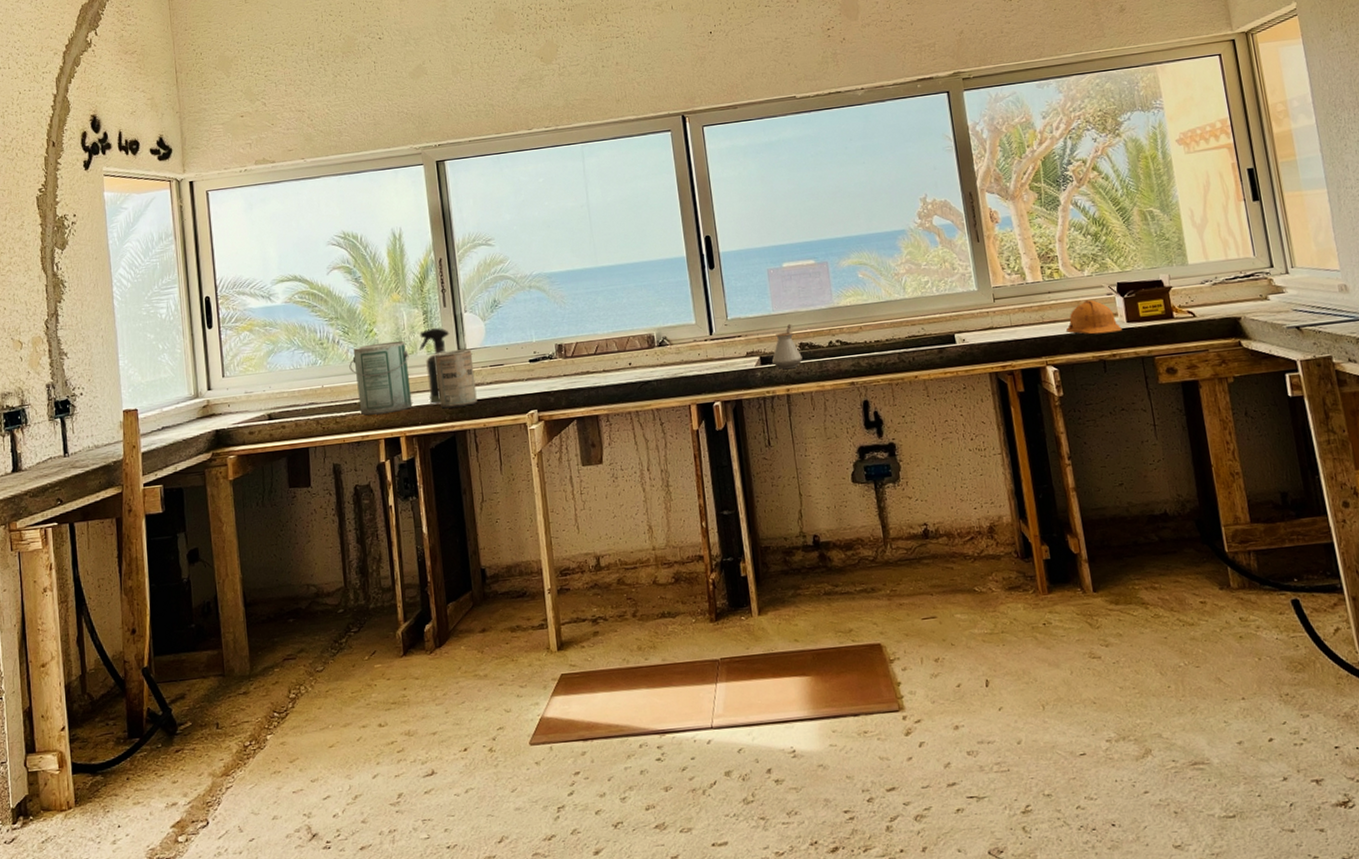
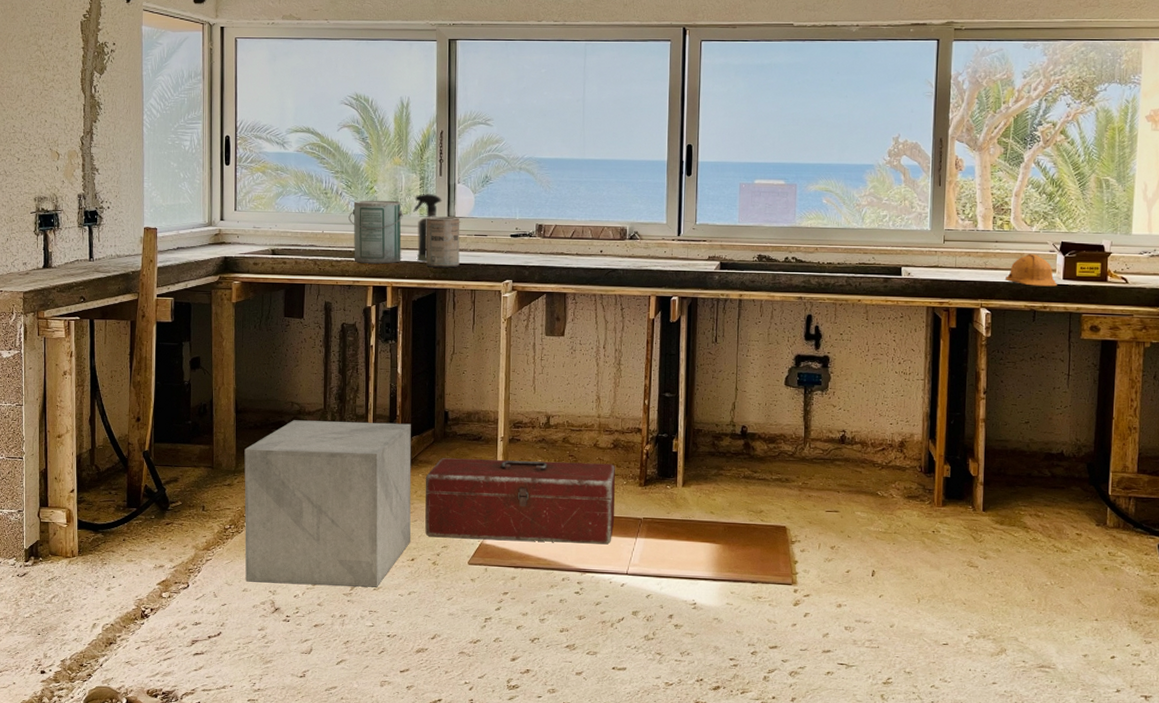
concrete block: none [258,589,460,807] -> present [244,420,412,588]
toolbox: none [468,601,689,720] -> present [425,458,616,545]
coffee pot: present [772,323,803,369] -> none [731,235,759,276]

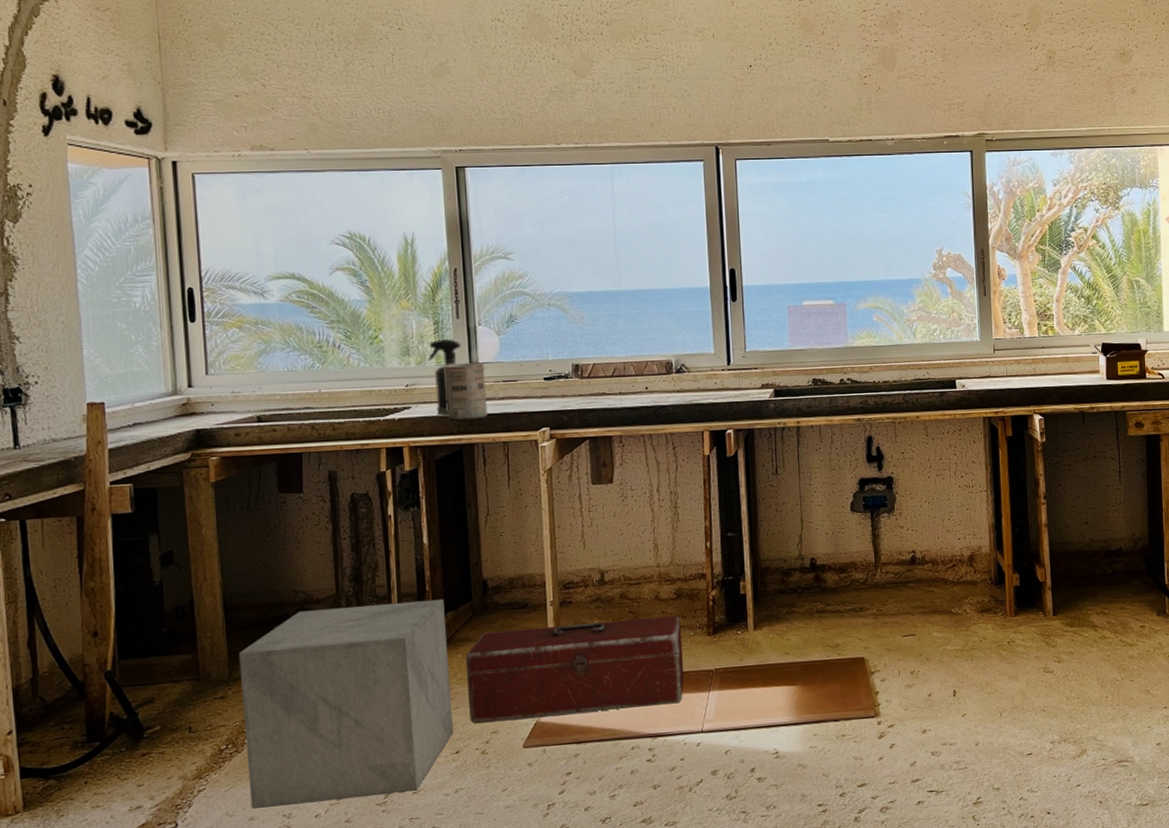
paint can: present [349,200,403,264] -> none [350,349,418,423]
hard hat: present [1006,254,1057,287] -> none [1054,357,1102,389]

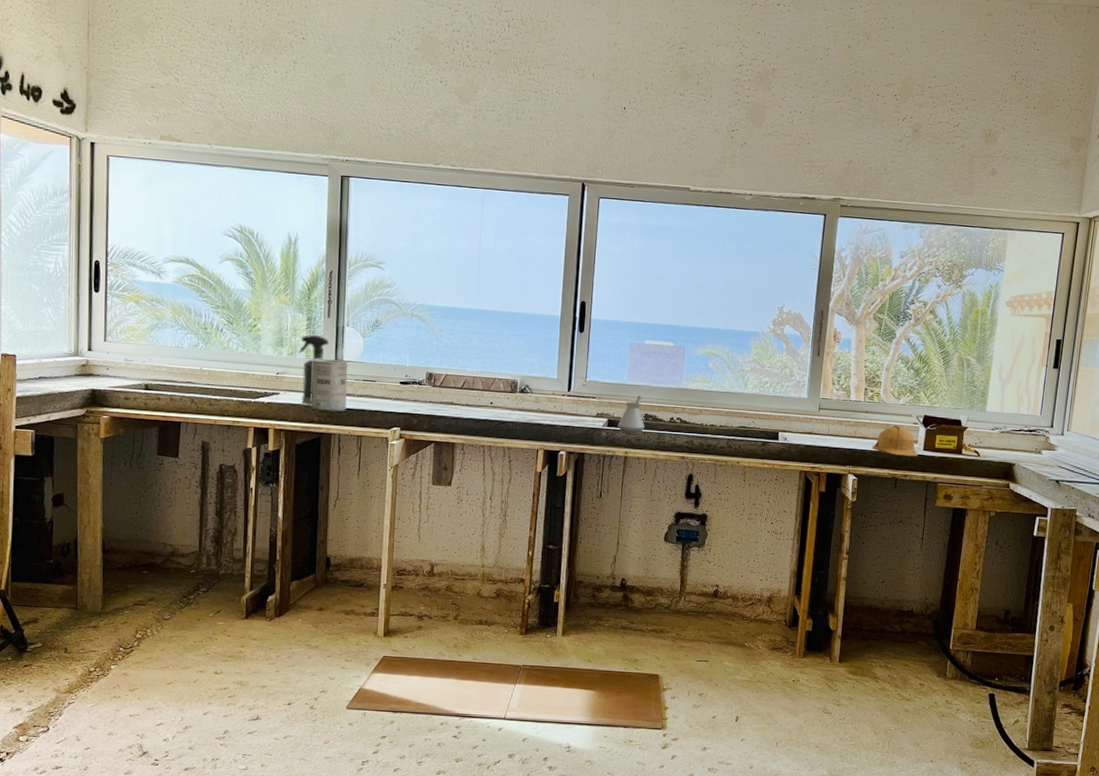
concrete block: present [239,599,453,809] -> none [111,562,291,731]
toolbox: present [465,615,685,724] -> none [303,603,497,691]
coffee pot: none [786,359,814,402] -> present [618,395,645,434]
hard hat: none [1054,357,1102,389] -> present [872,425,918,457]

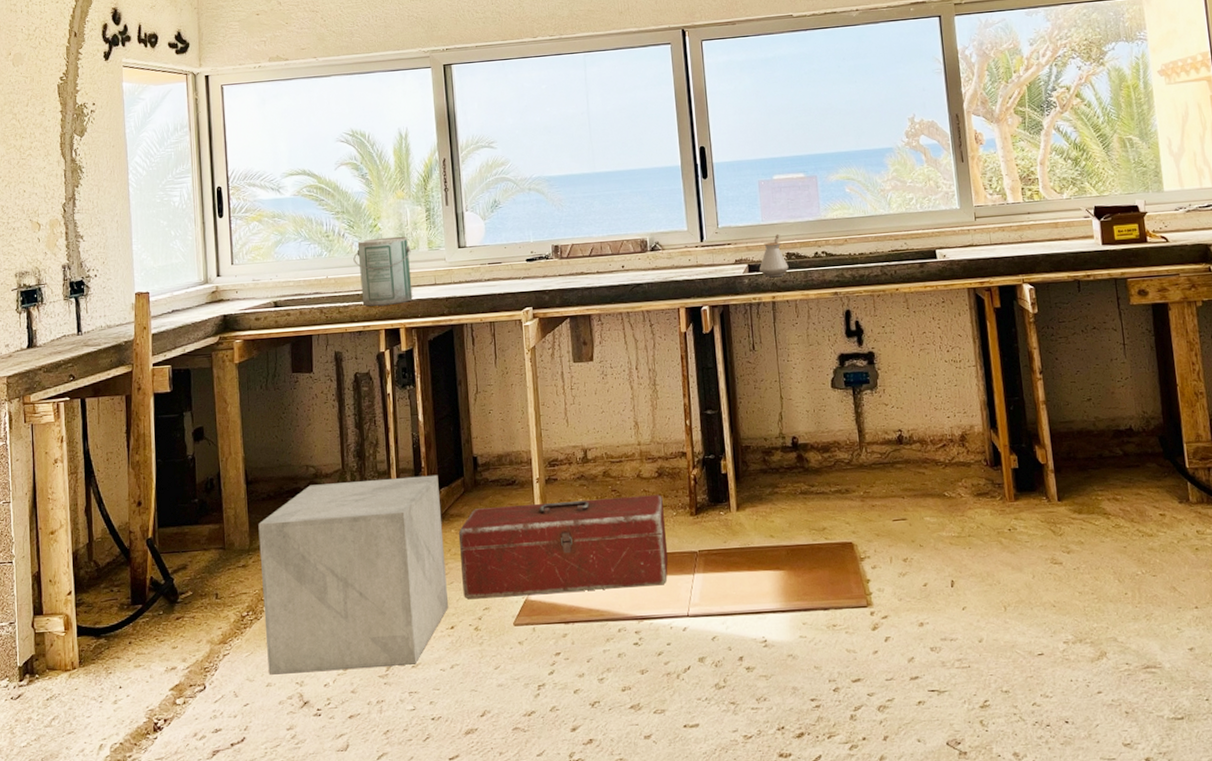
concrete block: none [111,562,291,731] -> present [258,474,448,675]
paint can: none [229,338,288,405] -> present [353,236,413,306]
spray bottle: present [298,335,330,405] -> none [420,225,451,297]
toolbox: none [303,603,497,691] -> present [458,494,669,600]
paint can: present [311,358,348,413] -> none [435,246,475,303]
hard hat: present [872,425,918,457] -> none [1044,222,1097,256]

